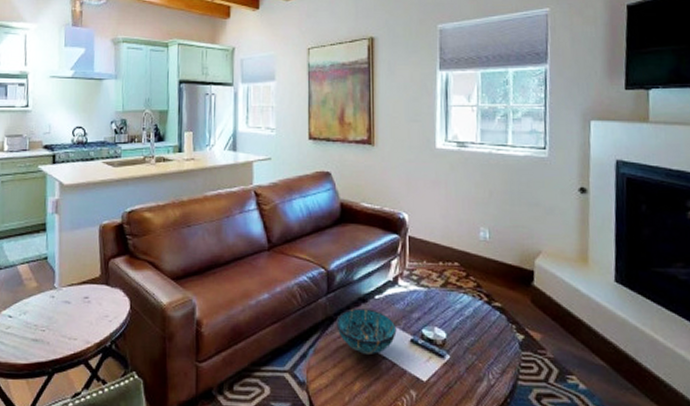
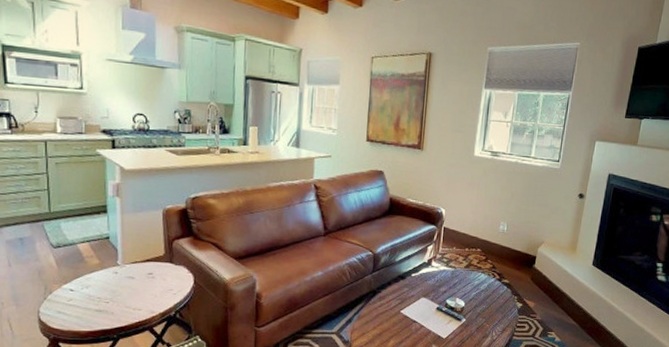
decorative bowl: present [336,308,397,354] -> none [378,284,427,319]

